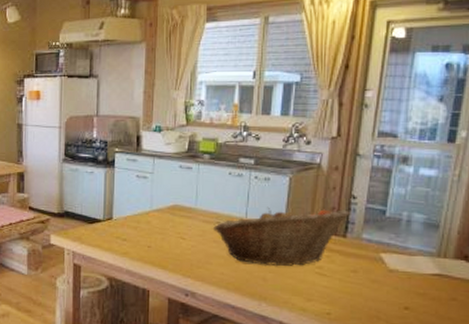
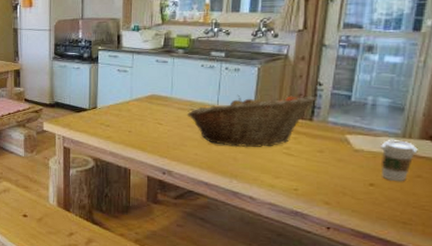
coffee cup: none [415,258,453,305] -> present [380,139,418,182]

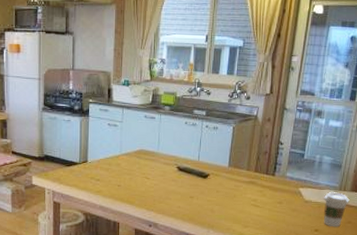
fruit basket: present [186,94,316,148] -> none [171,151,278,201]

